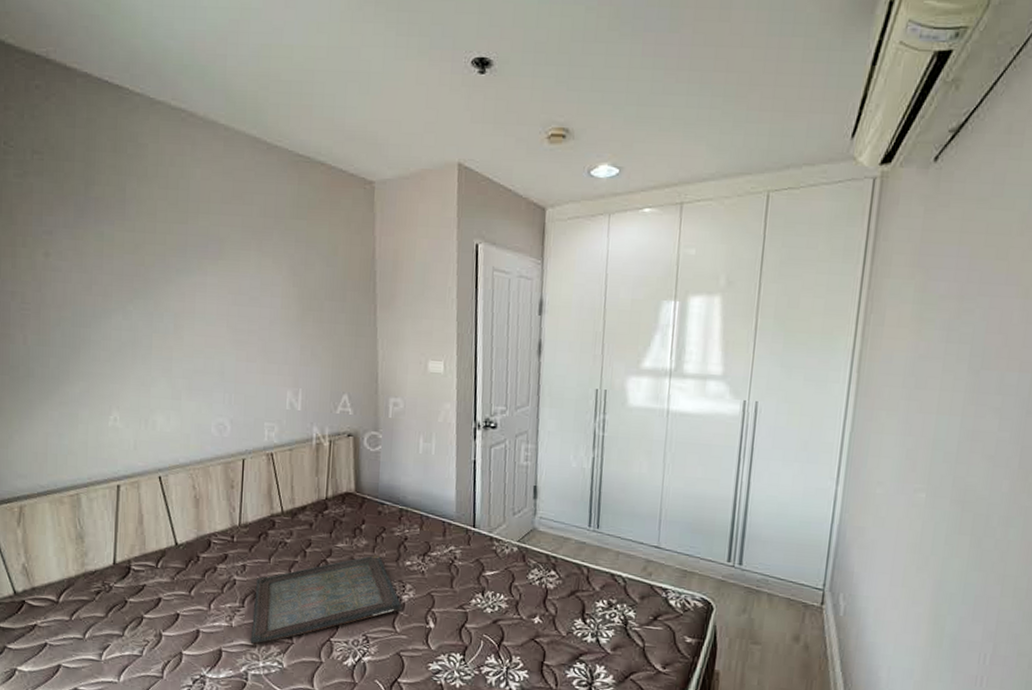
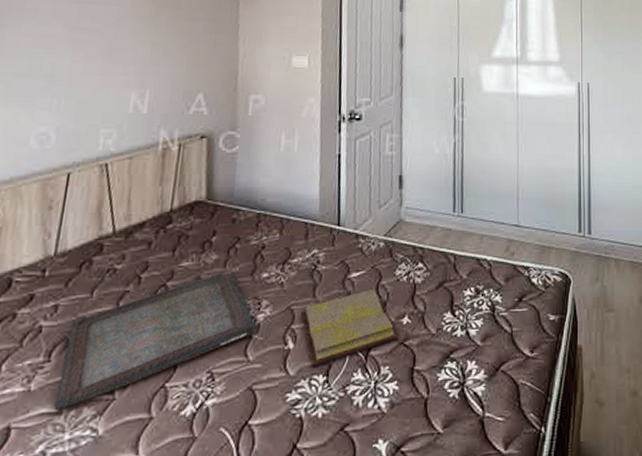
diary: none [439,587,532,646] -> present [300,288,401,367]

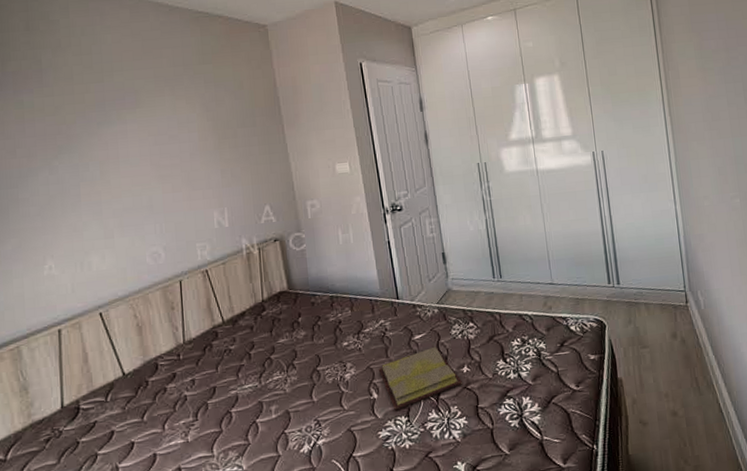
serving tray: present [54,269,257,410] -> none [206,342,346,454]

